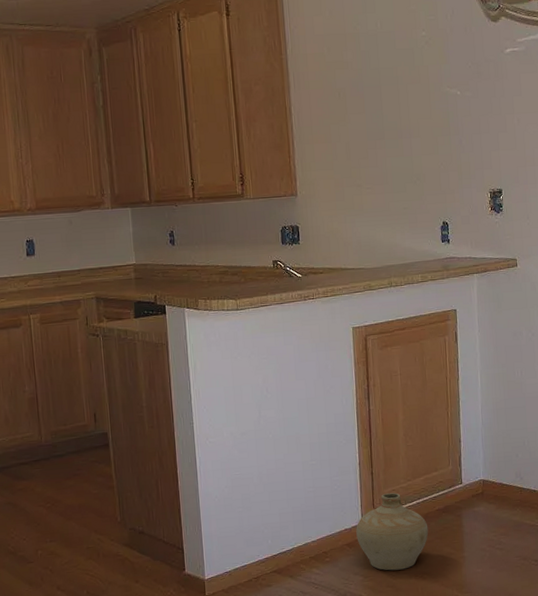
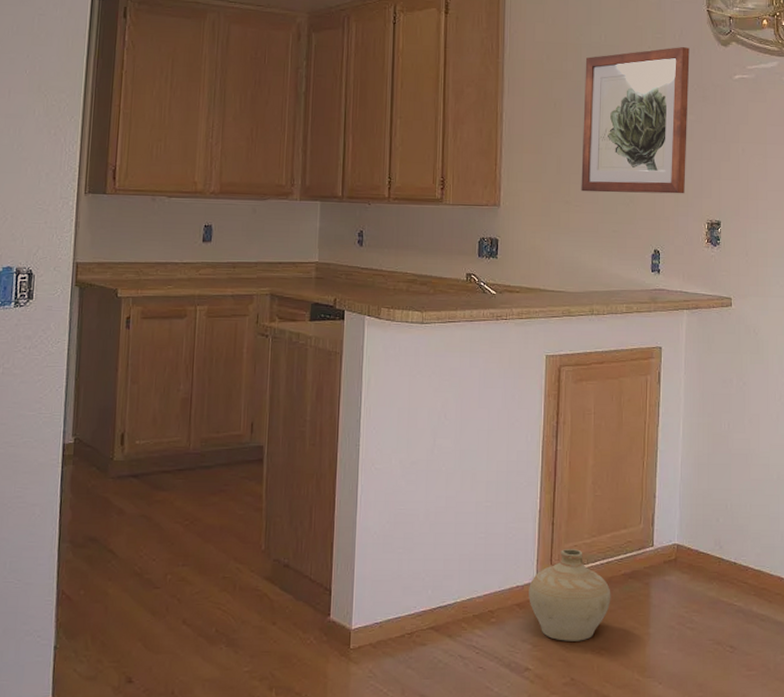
wall art: none [364,26,467,175] -> present [581,47,690,194]

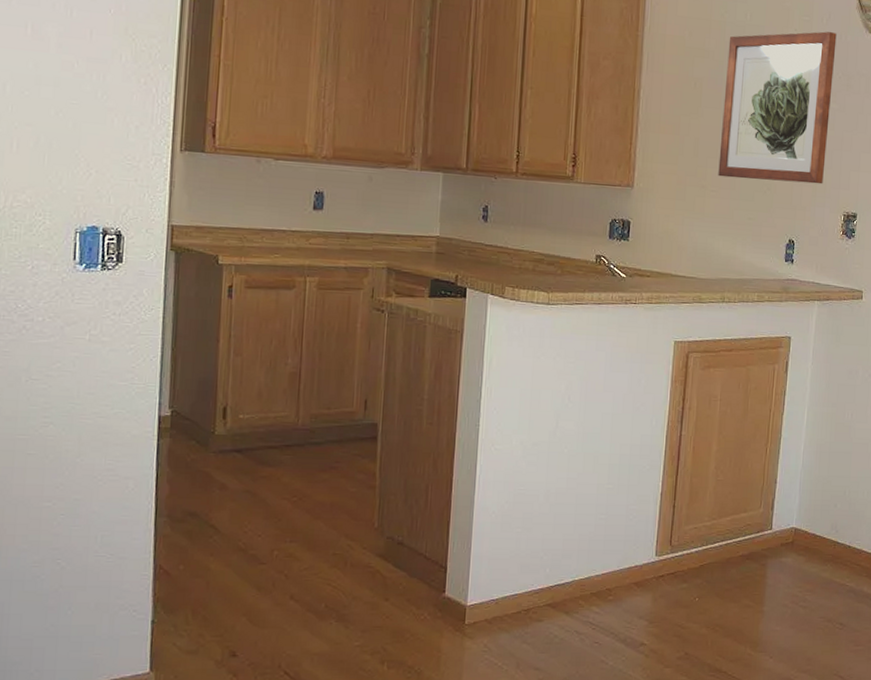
ceramic jug: present [529,549,611,641] -> none [647,531,728,618]

